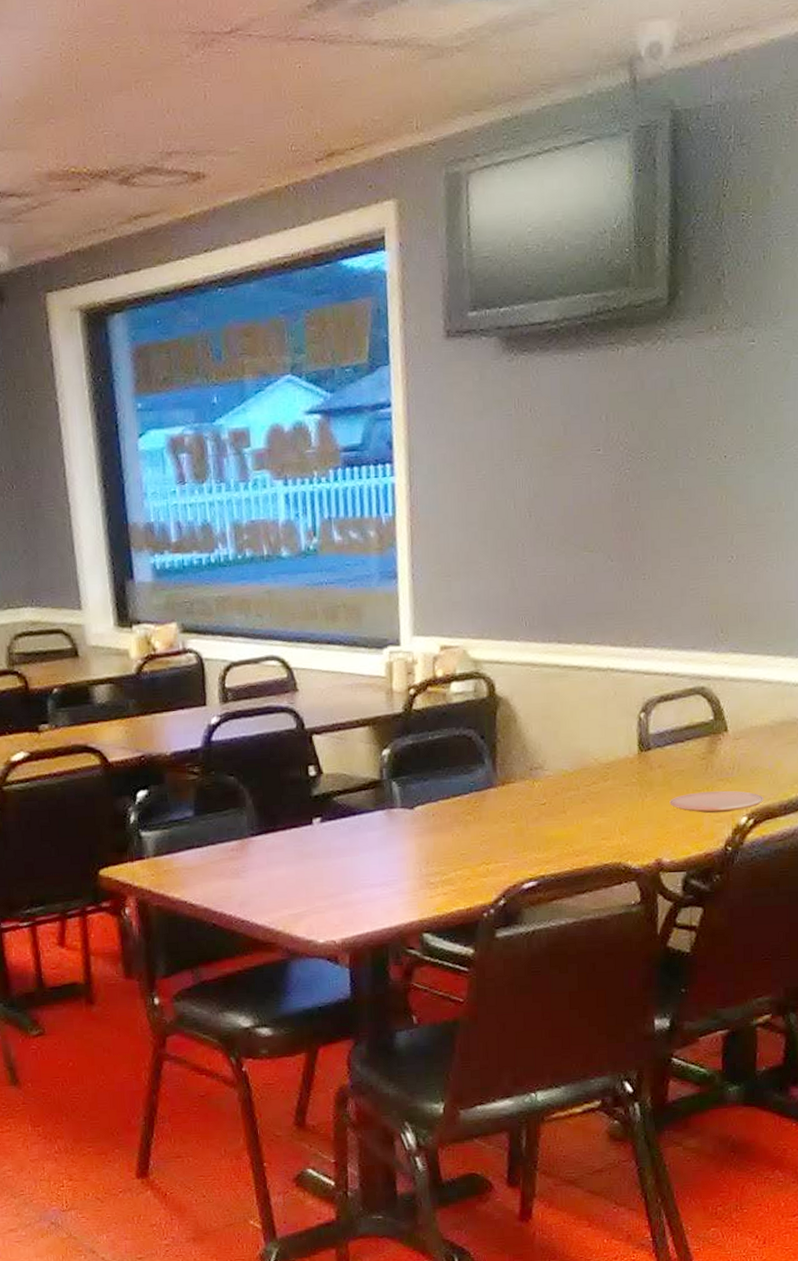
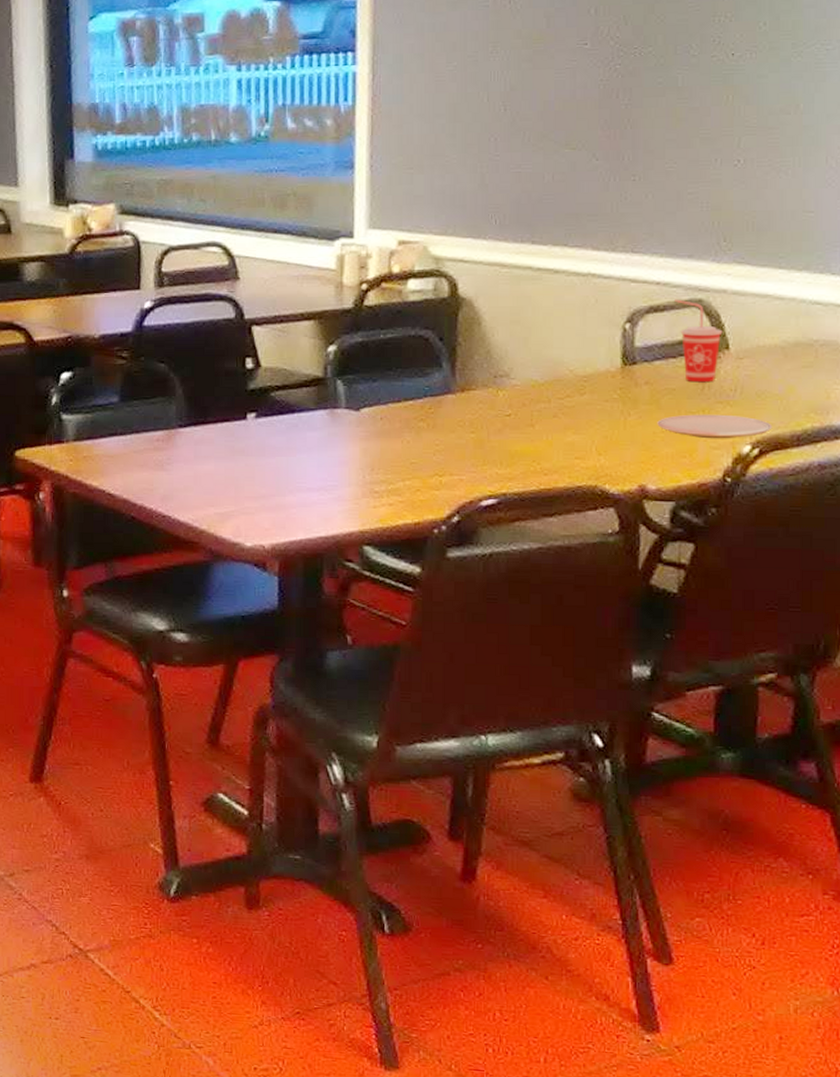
beverage cup: none [680,688,722,763] -> present [673,299,723,383]

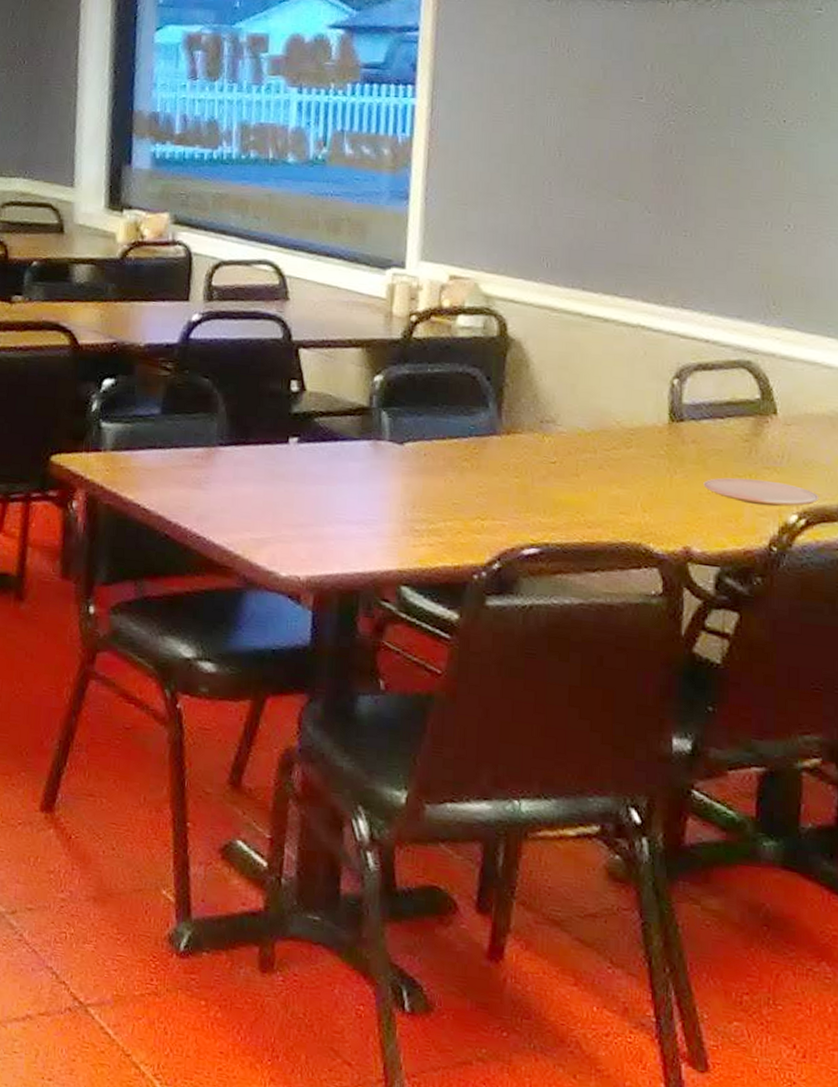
beverage cup: present [673,299,723,383] -> none [722,358,771,446]

